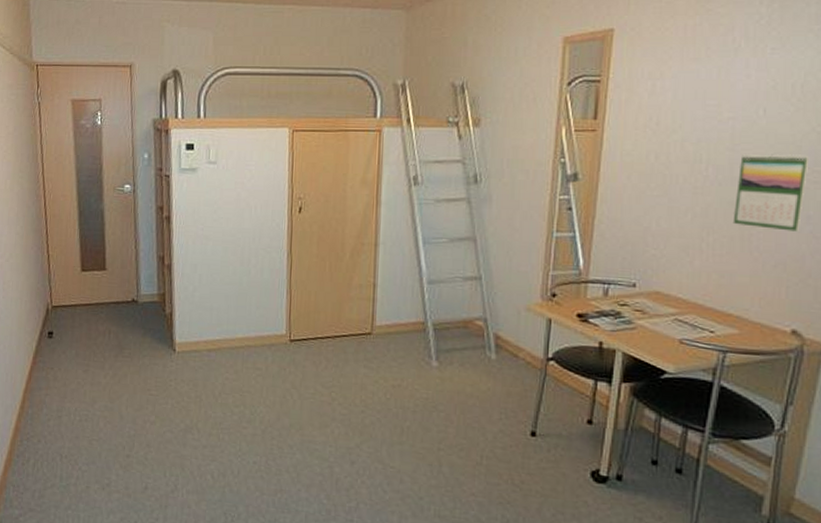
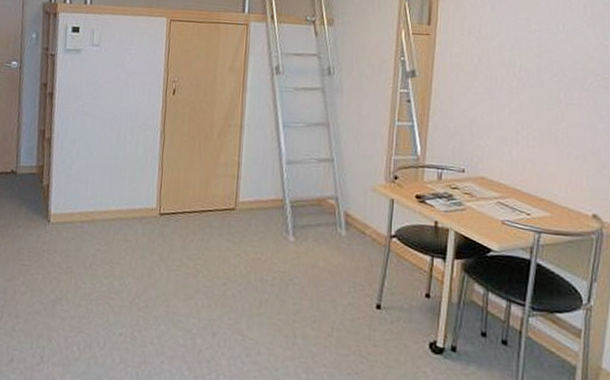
calendar: present [732,154,810,232] -> none [542,61,600,129]

